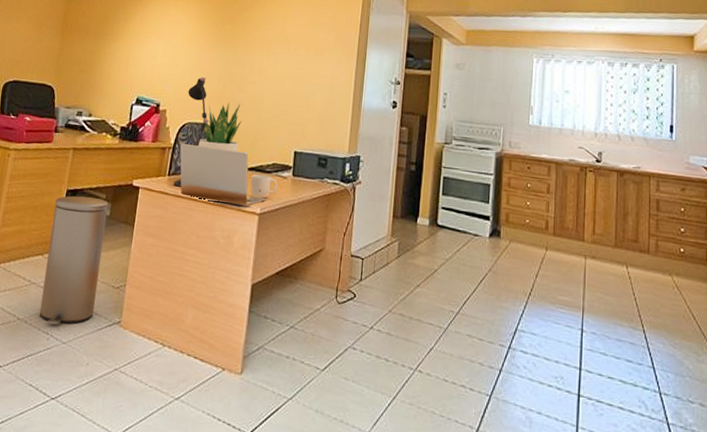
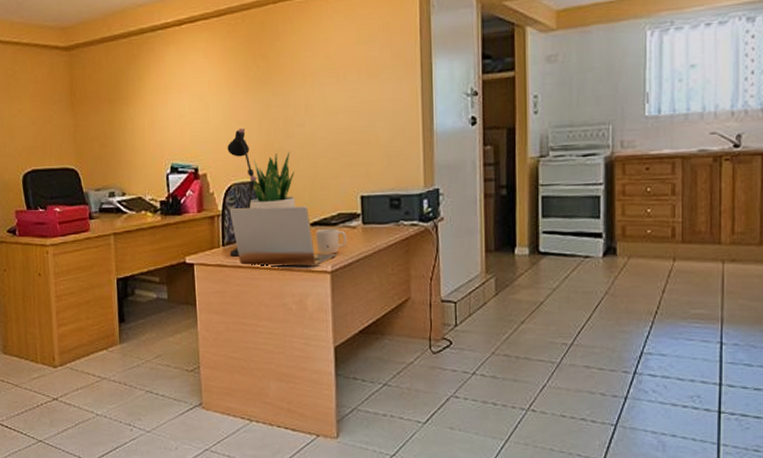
pedal bin: present [39,195,109,325] -> none [107,283,173,415]

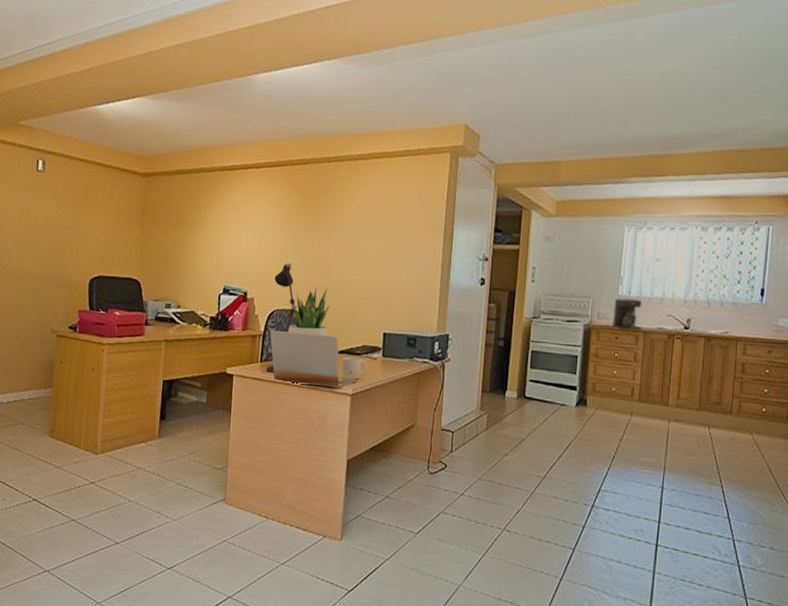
coffee maker: none [639,118,678,158] -> present [611,298,642,331]

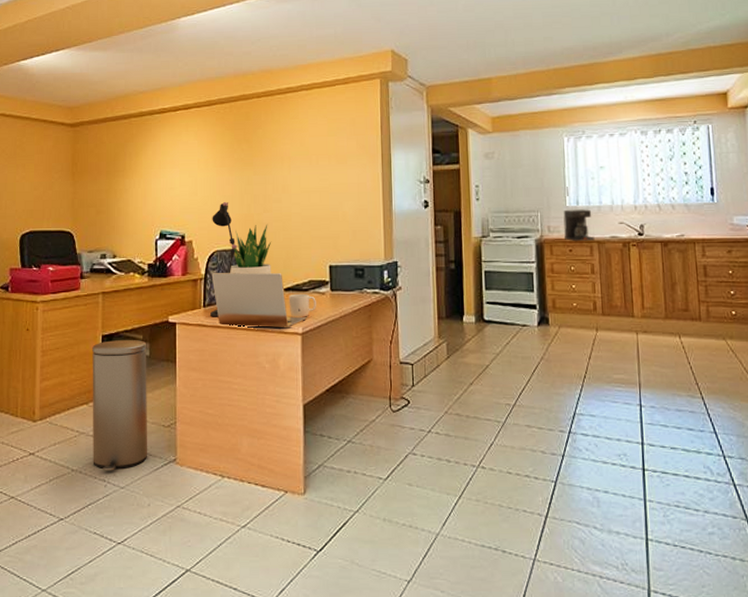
pedal bin: none [148,386,205,505] -> present [92,340,148,471]

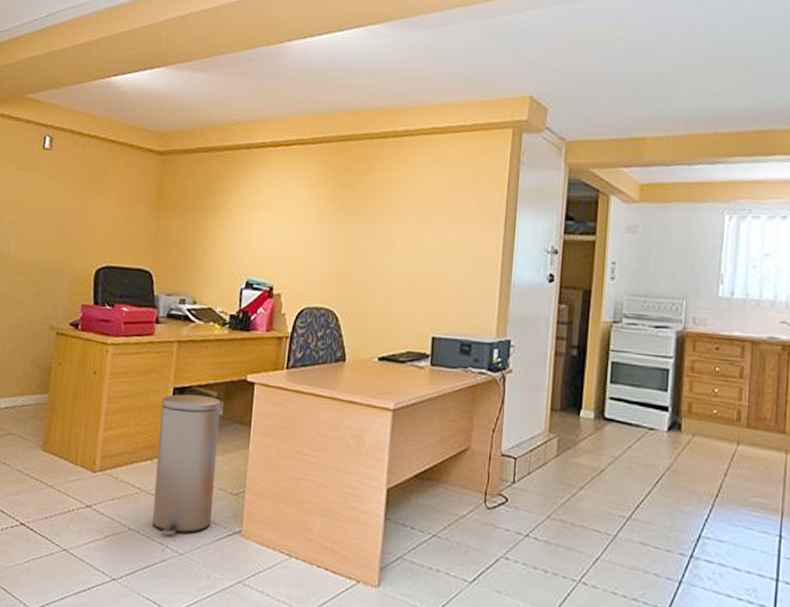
desk lamp: present [210,201,238,317] -> none [293,253,331,382]
laptop: present [211,272,307,329] -> none [298,332,401,403]
planter: present [230,223,272,275] -> none [319,283,370,340]
mug: present [288,293,316,317] -> none [381,364,413,392]
coffee maker: present [563,209,595,242] -> none [710,300,749,340]

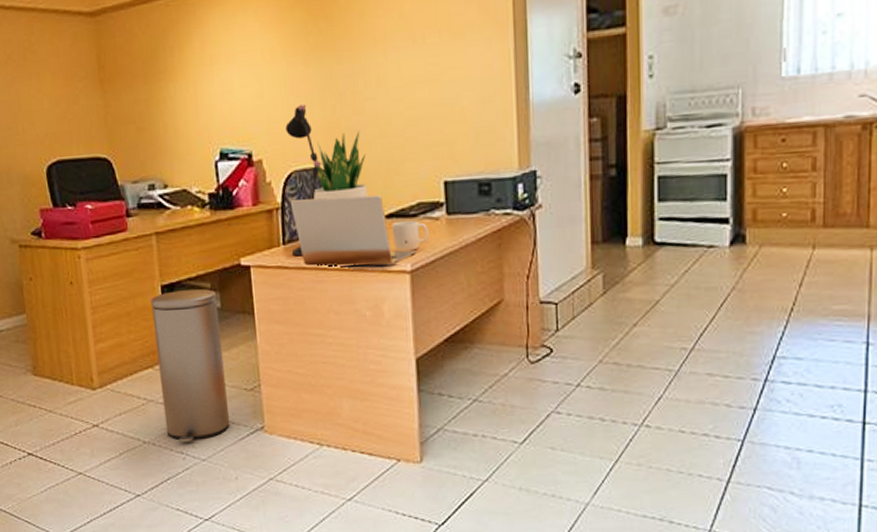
desk lamp: none [293,253,331,382] -> present [285,103,322,257]
laptop: none [298,332,401,403] -> present [290,195,417,267]
planter: none [319,283,370,340] -> present [313,130,368,200]
mug: none [381,364,413,392] -> present [391,220,429,252]

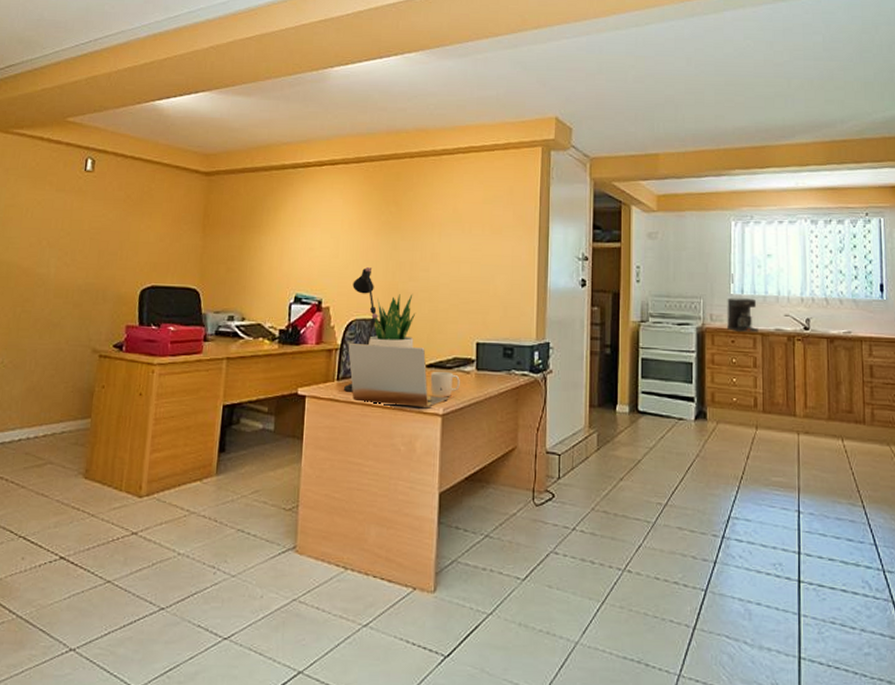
pedal bin: present [151,289,230,442] -> none [202,411,272,557]
coffee maker: none [774,78,821,128] -> present [726,298,759,333]

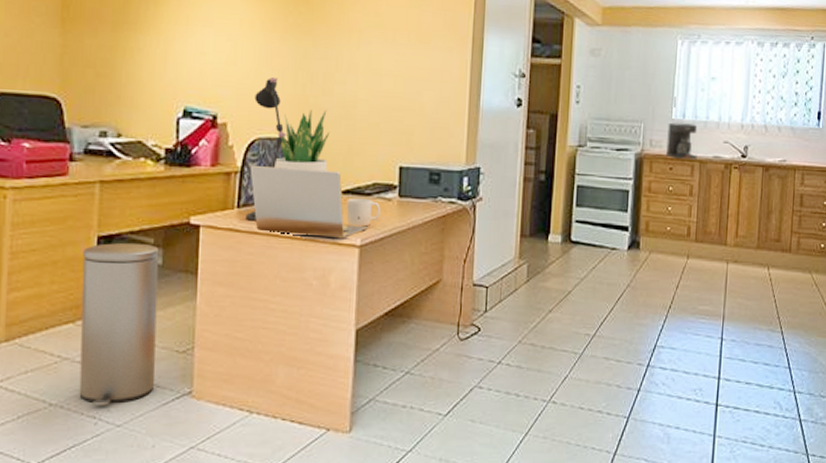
pedal bin: none [202,411,272,557] -> present [79,243,160,406]

